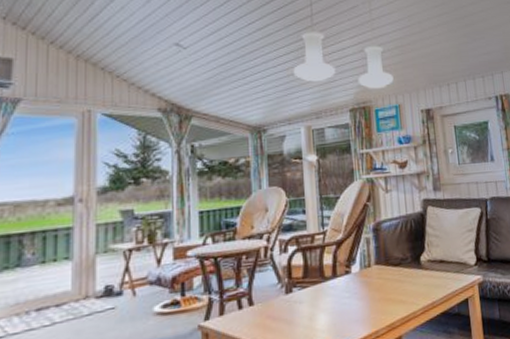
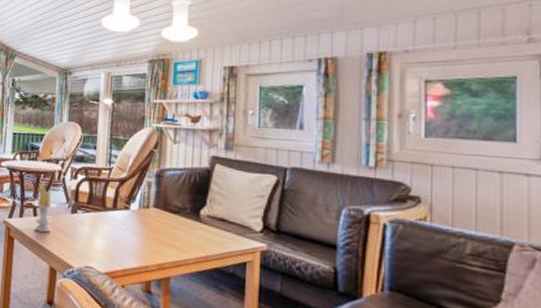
candle: none [234,263,268,328] -> present [32,181,57,233]

